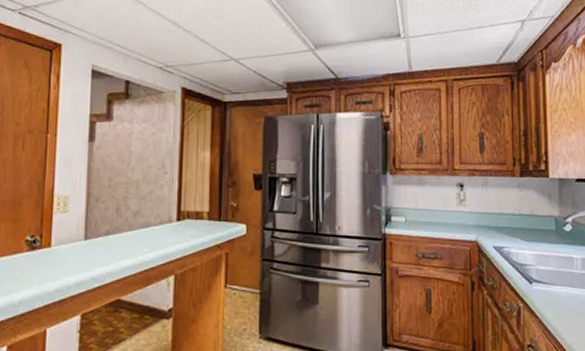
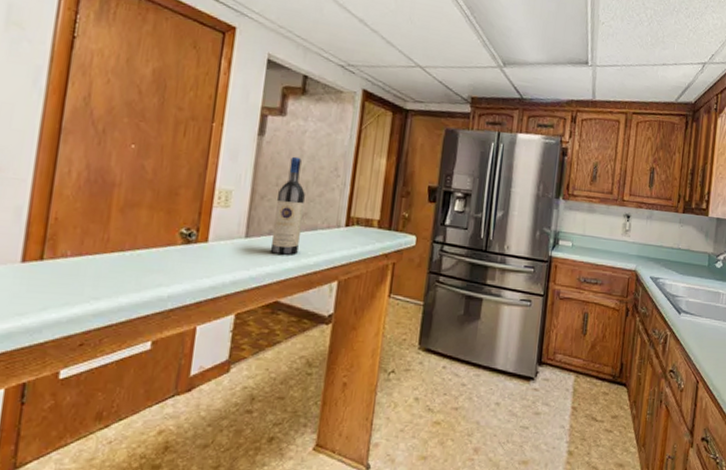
wine bottle: none [109,158,136,253] -> present [271,156,305,255]

